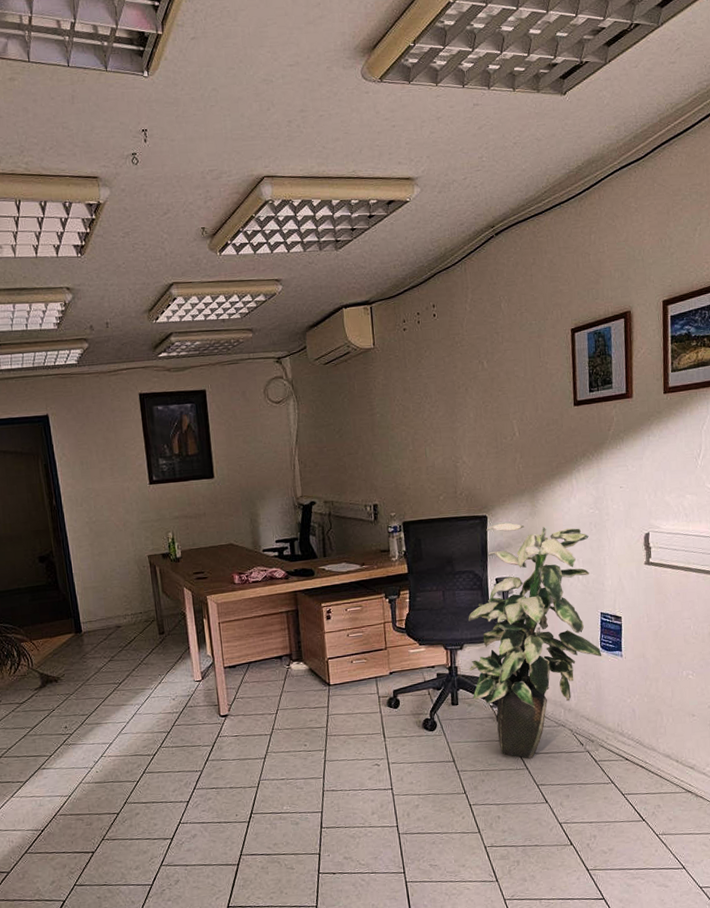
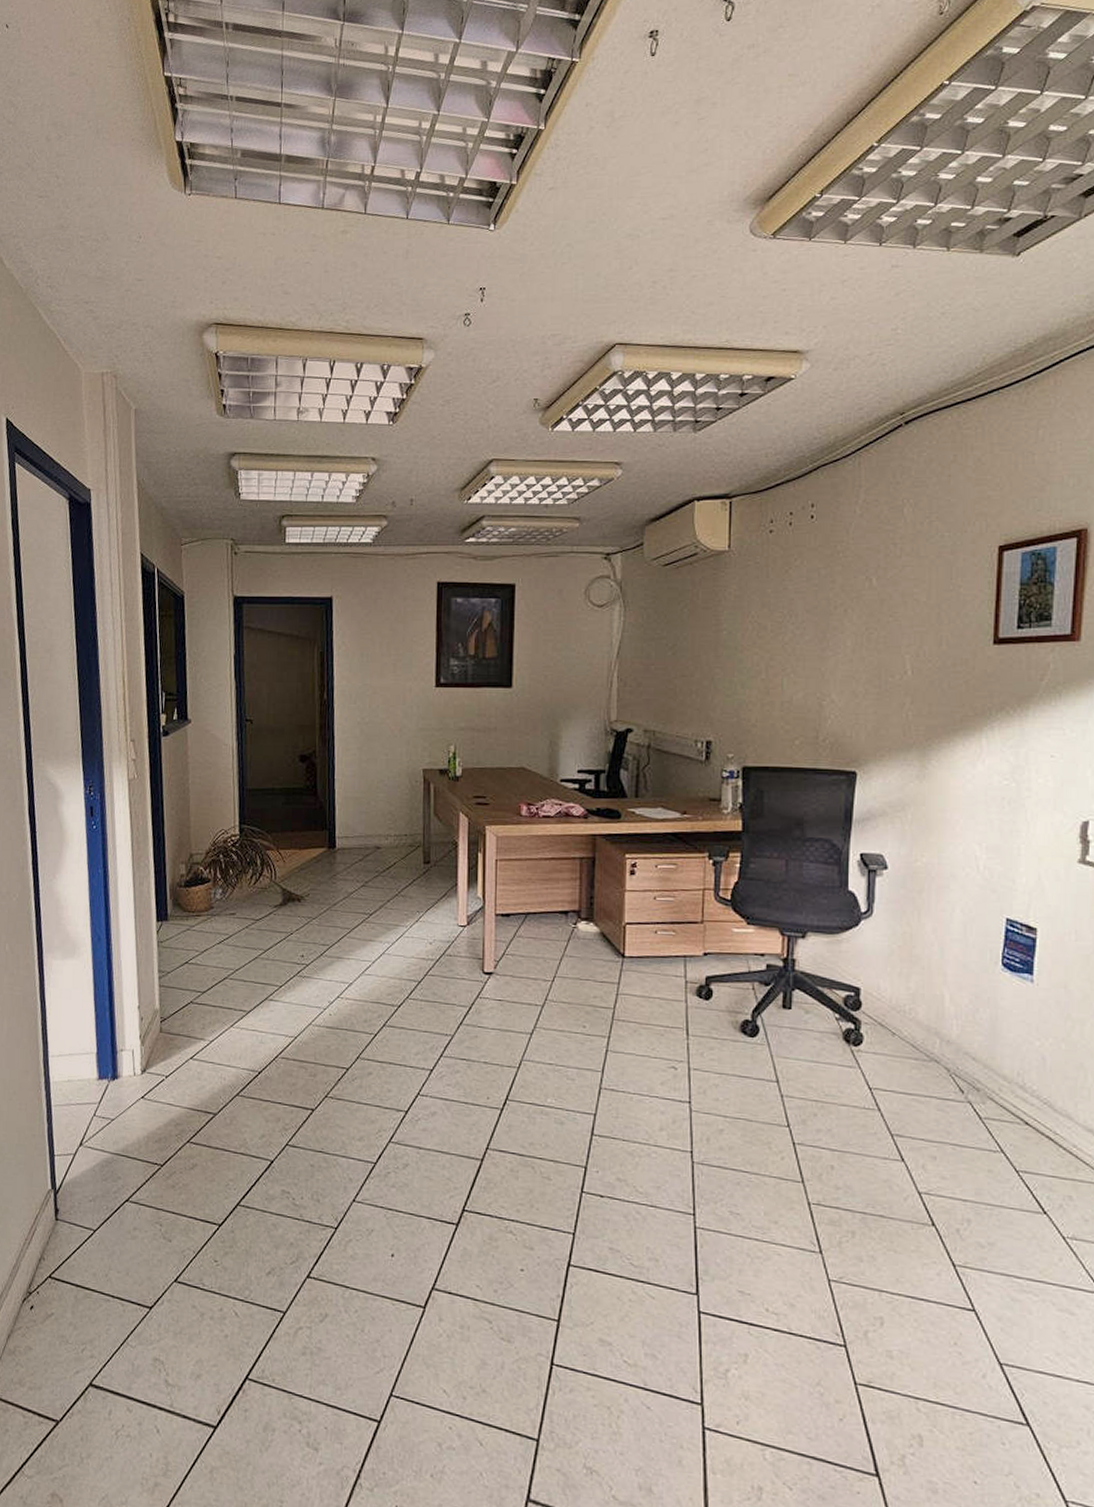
indoor plant: present [468,522,602,759] -> none [811,783,1003,1098]

